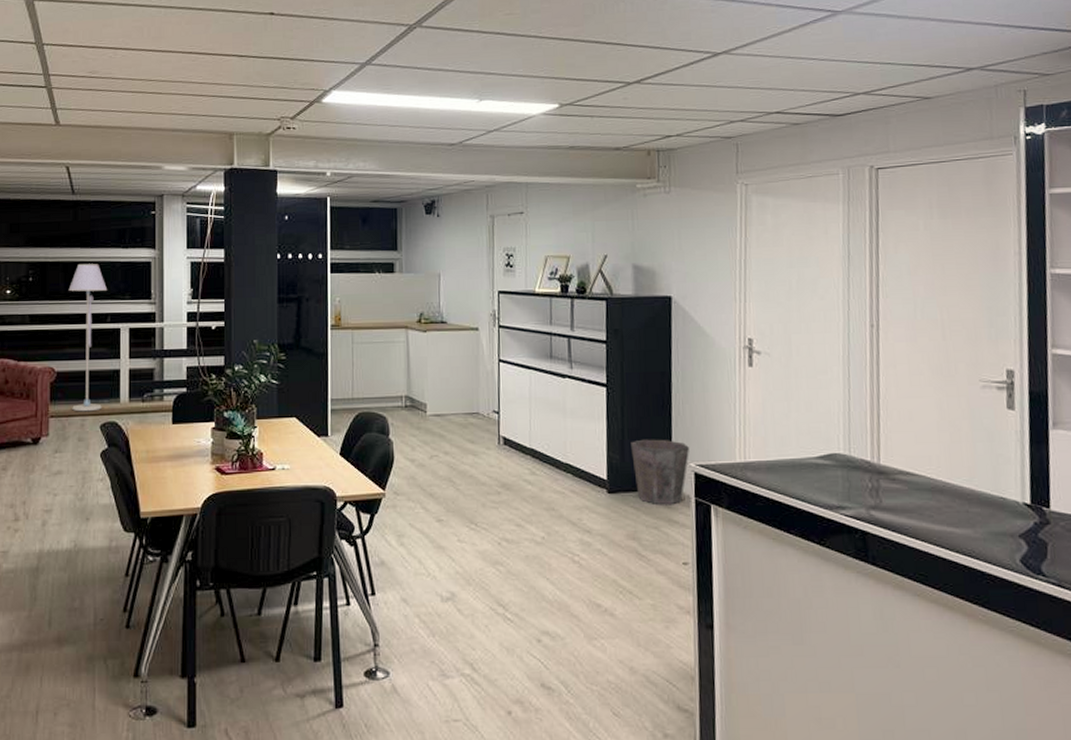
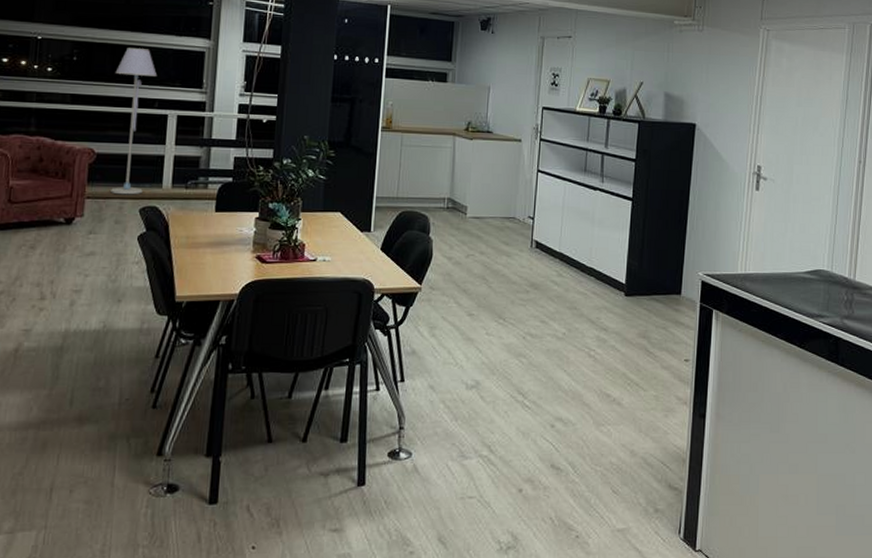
waste bin: present [631,439,689,505] -> none [649,249,699,309]

